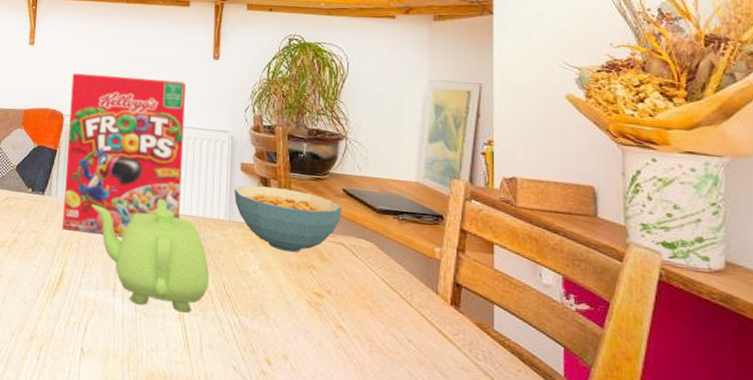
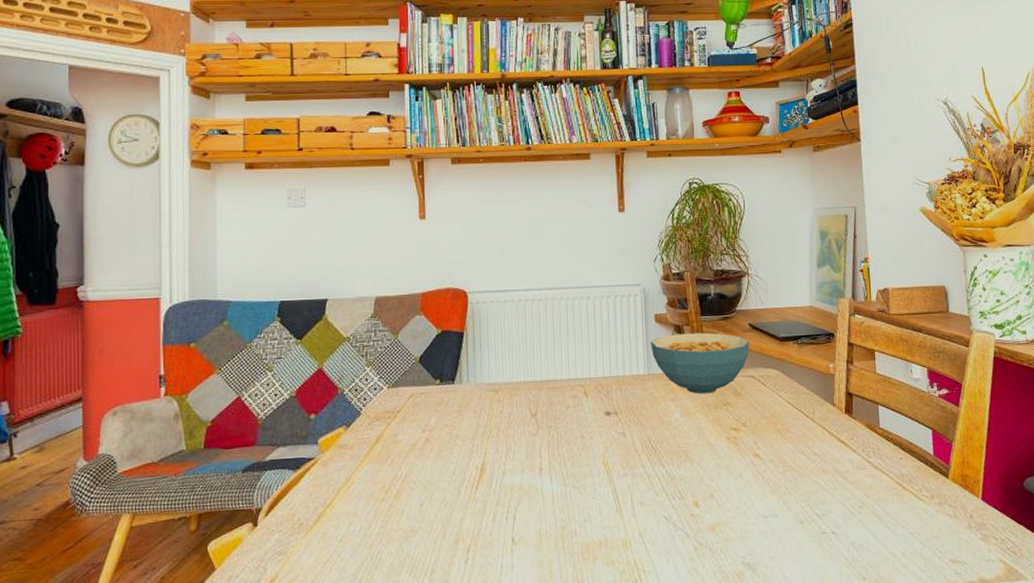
cereal box: present [62,73,186,237] -> none [473,240,600,417]
teapot: present [91,198,209,313] -> none [508,364,635,478]

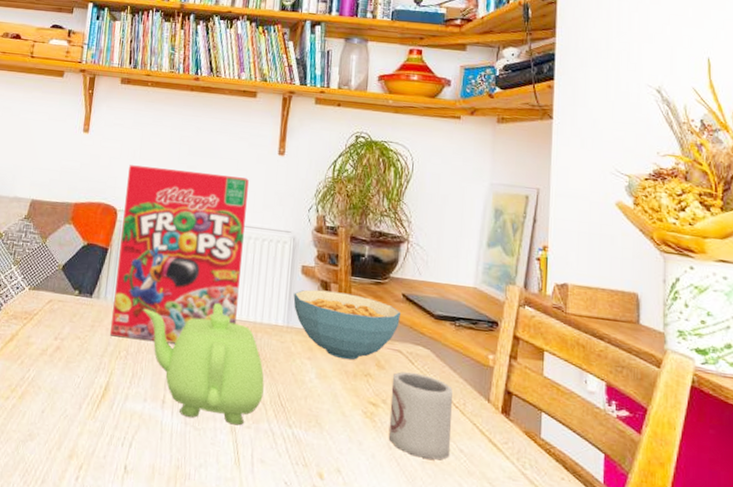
cereal box: none [473,240,600,417] -> present [110,165,249,344]
teapot: none [508,364,635,478] -> present [143,302,264,426]
cup: none [749,393,807,468] -> present [388,372,453,460]

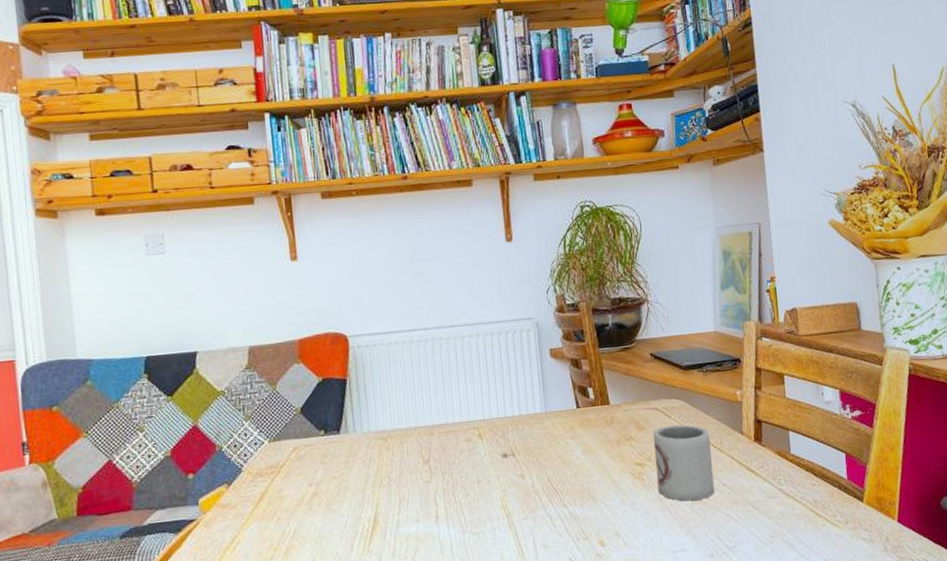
cereal box: present [110,165,249,344] -> none [350,273,495,467]
teapot: present [143,302,264,426] -> none [397,406,535,525]
cereal bowl: present [293,289,402,360] -> none [546,365,652,430]

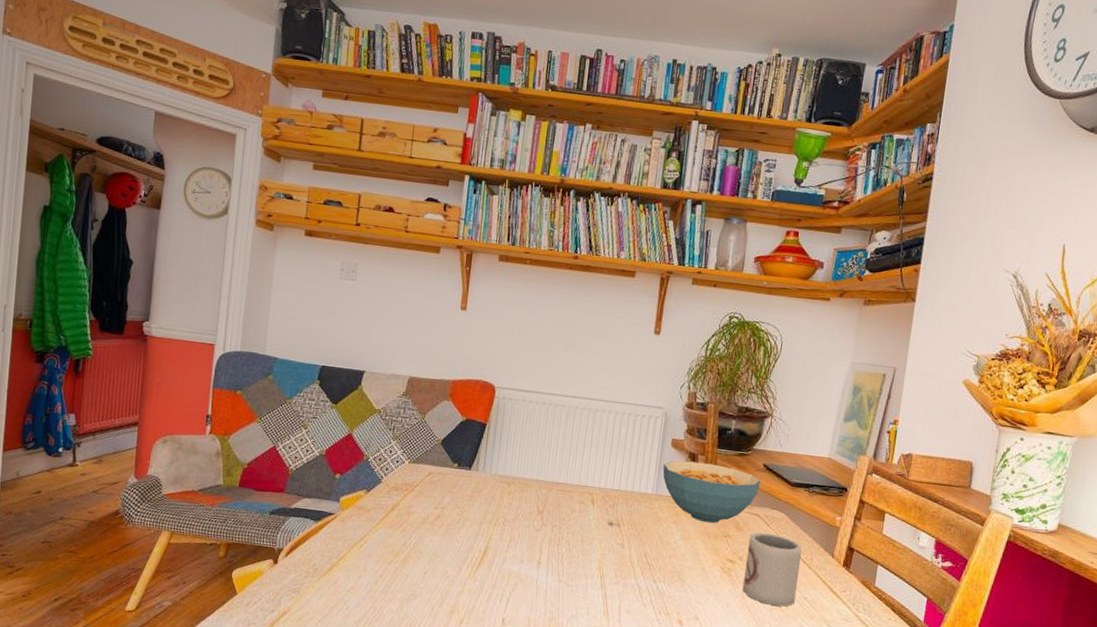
cereal bowl: none [546,365,652,430] -> present [662,460,762,524]

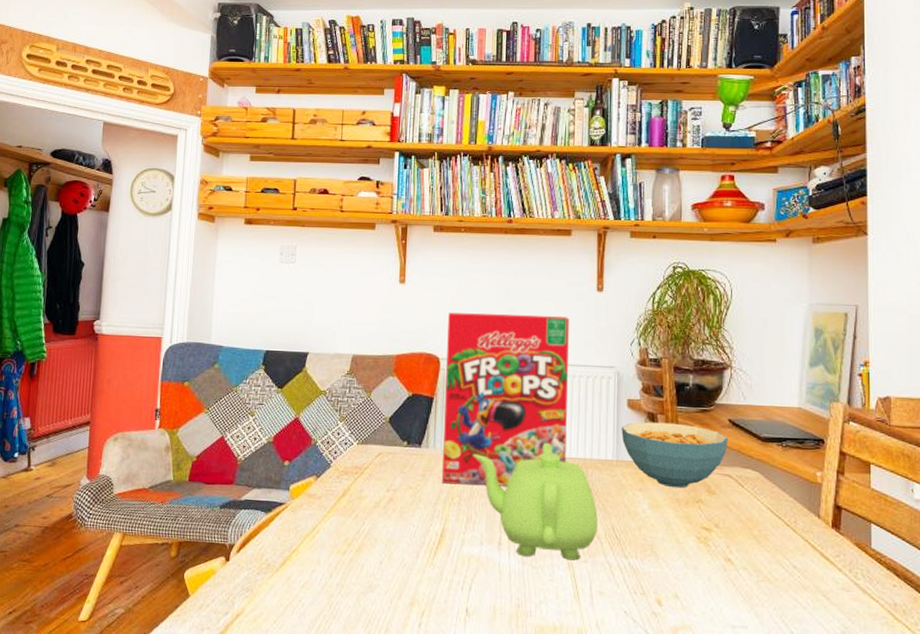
cereal box: none [489,343,625,511] -> present [442,312,569,486]
teapot: none [520,473,633,582] -> present [473,442,598,561]
cup: present [742,532,802,607] -> none [723,495,784,578]

